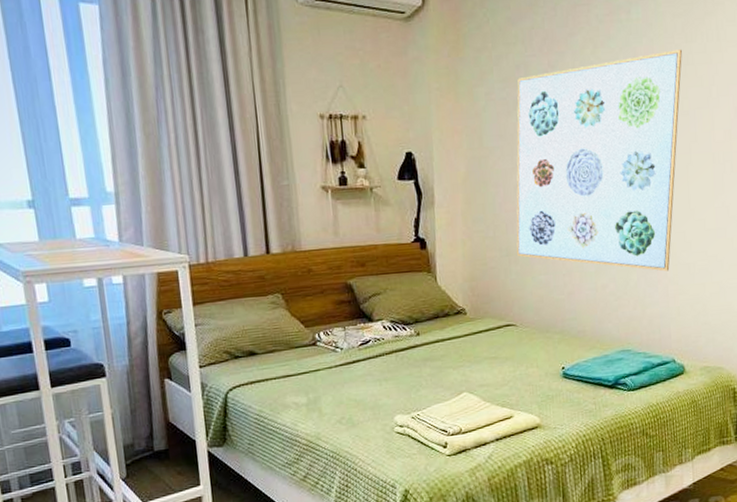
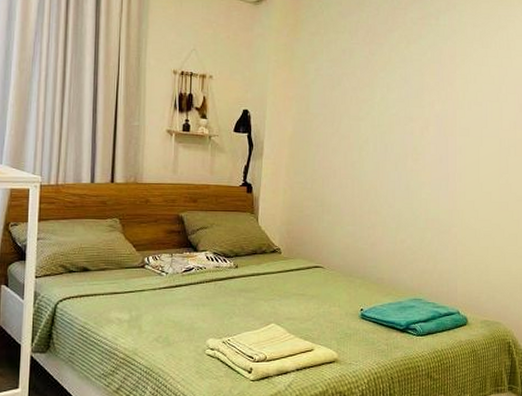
wall art: present [516,49,682,272] -> none [330,52,479,234]

